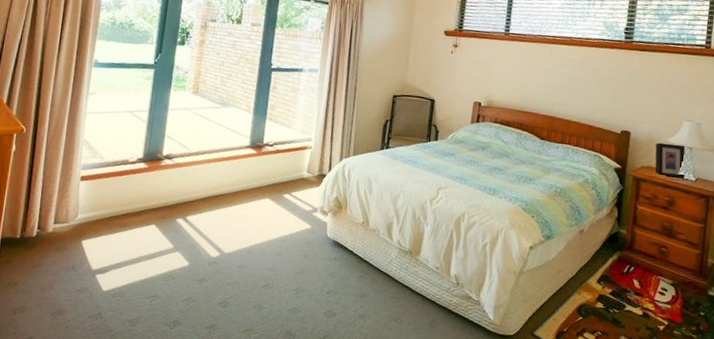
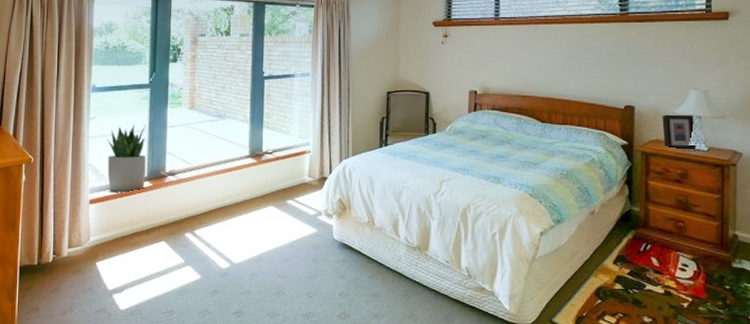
planter: none [102,104,147,171] -> present [107,124,146,191]

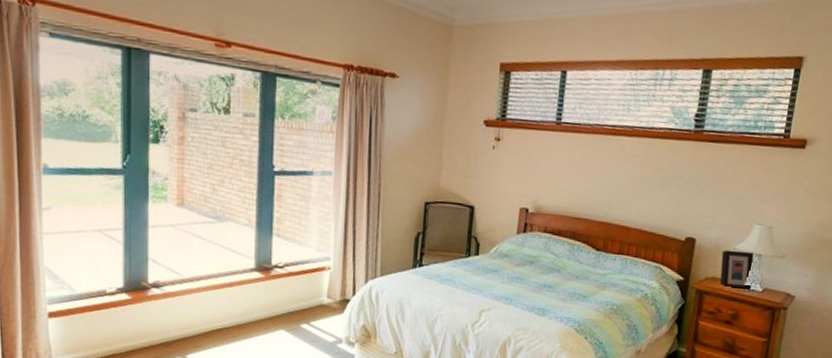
planter: present [107,124,146,191] -> none [68,220,123,304]

